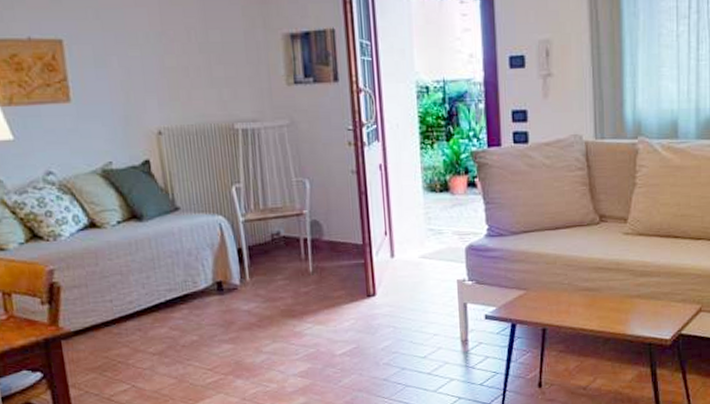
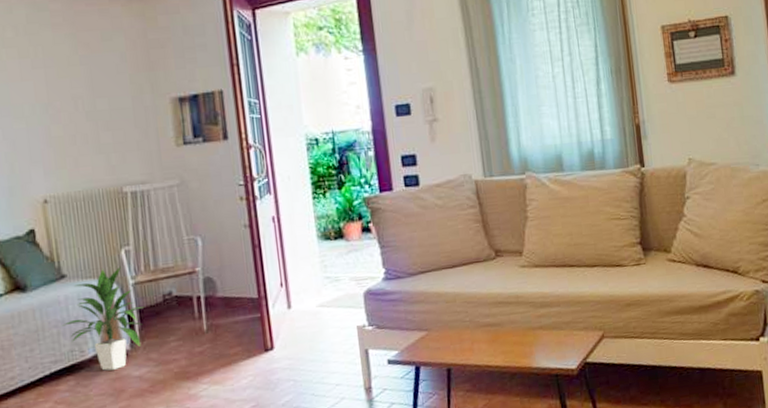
indoor plant: none [175,202,252,303] -> present [61,266,143,371]

